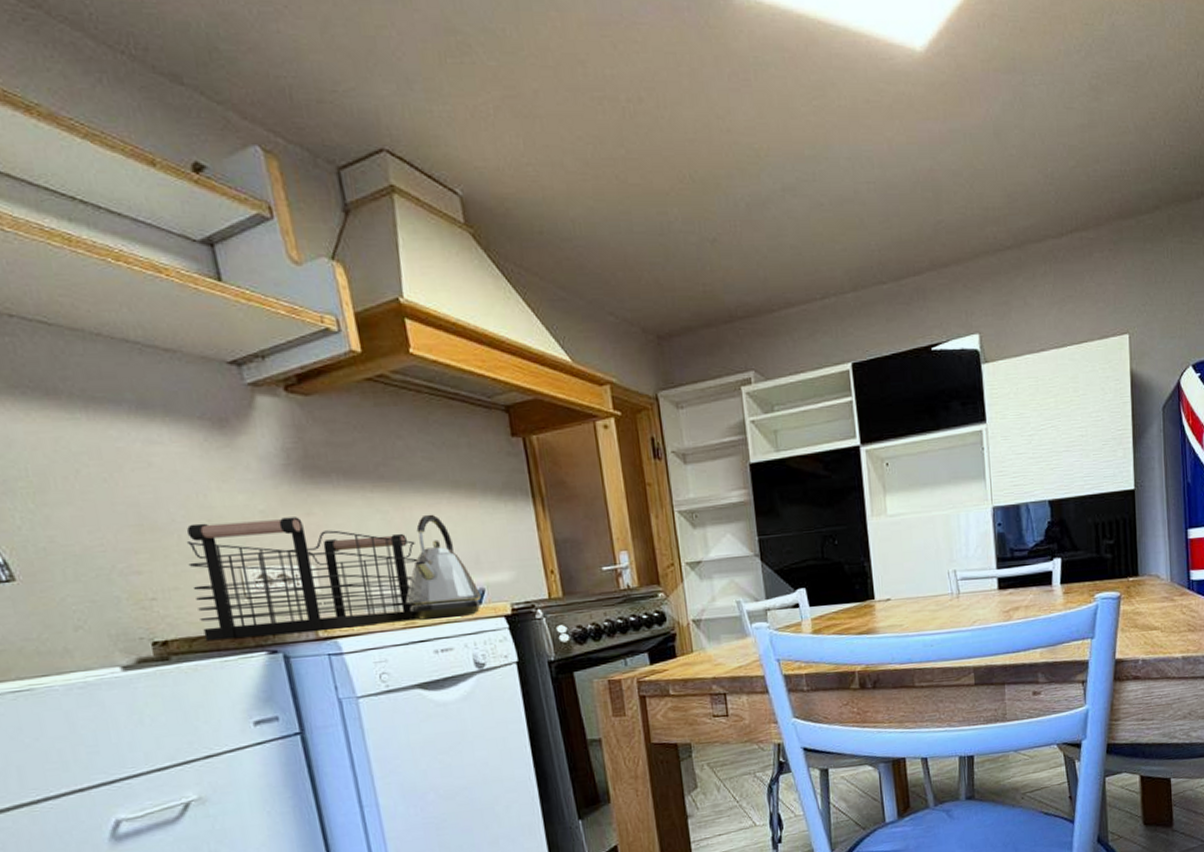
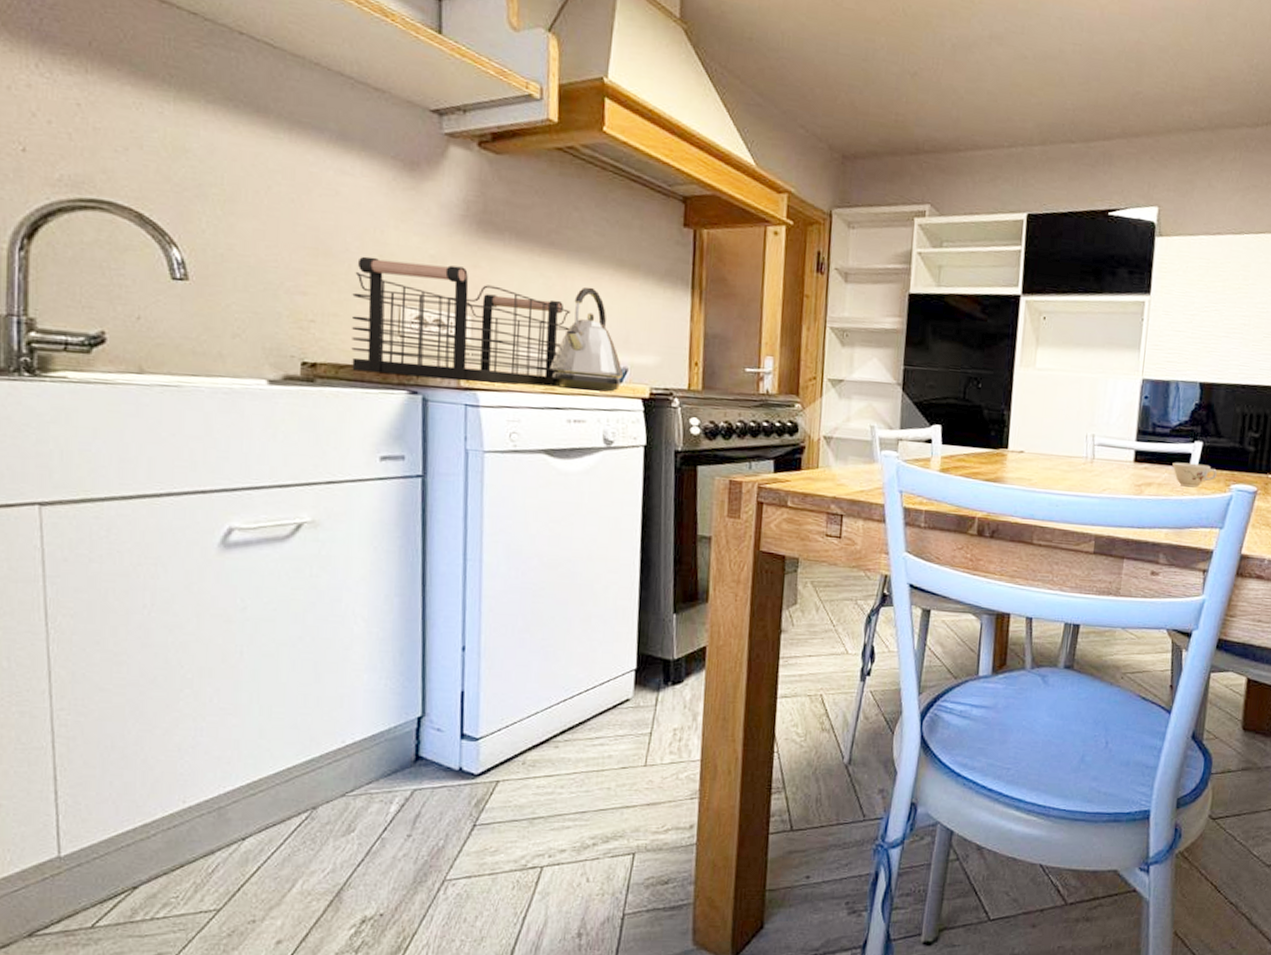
teacup: none [1036,579,1080,605] -> present [1172,462,1218,488]

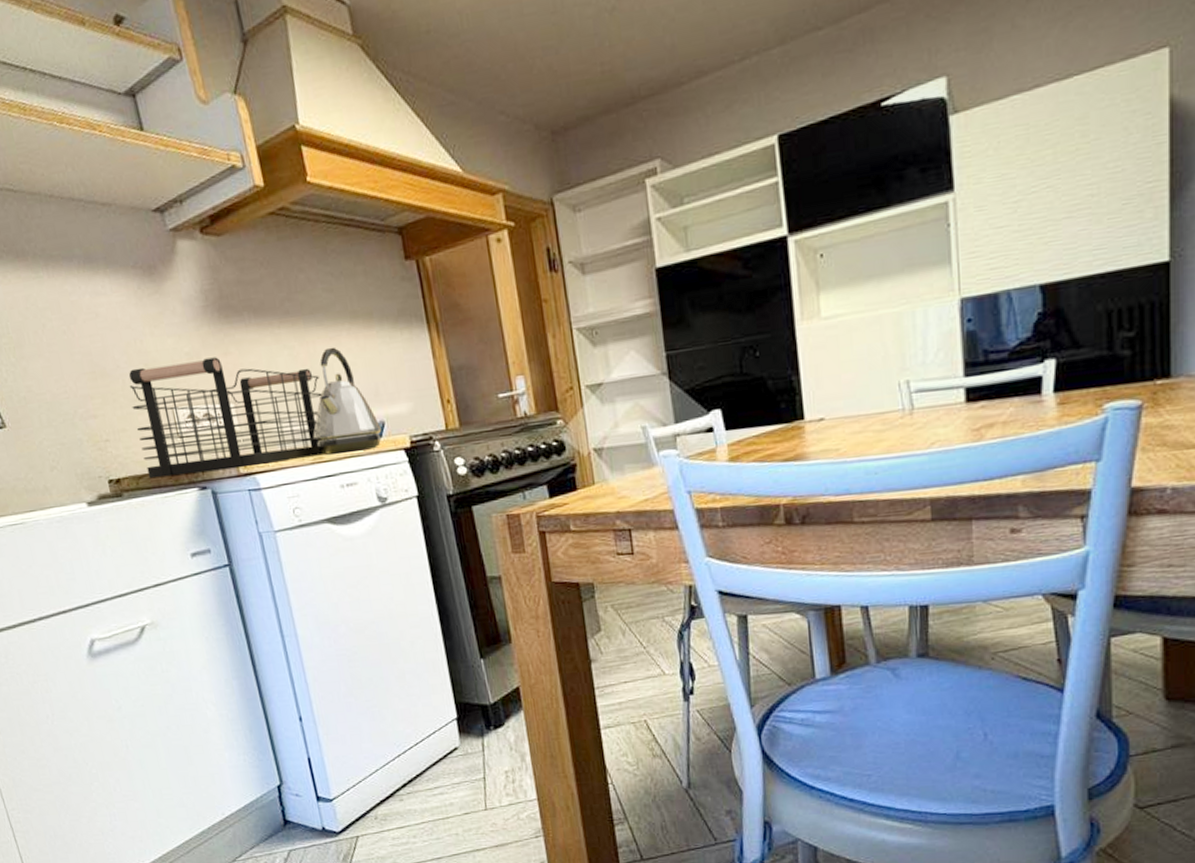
teacup: present [1172,462,1218,488] -> none [1018,385,1083,420]

